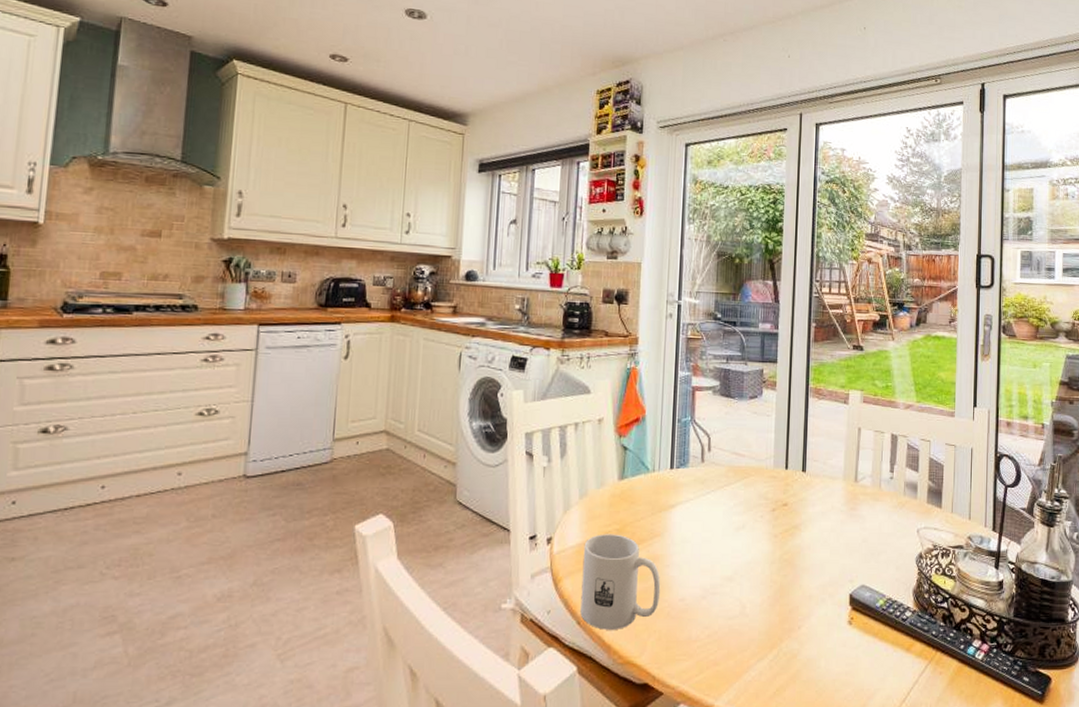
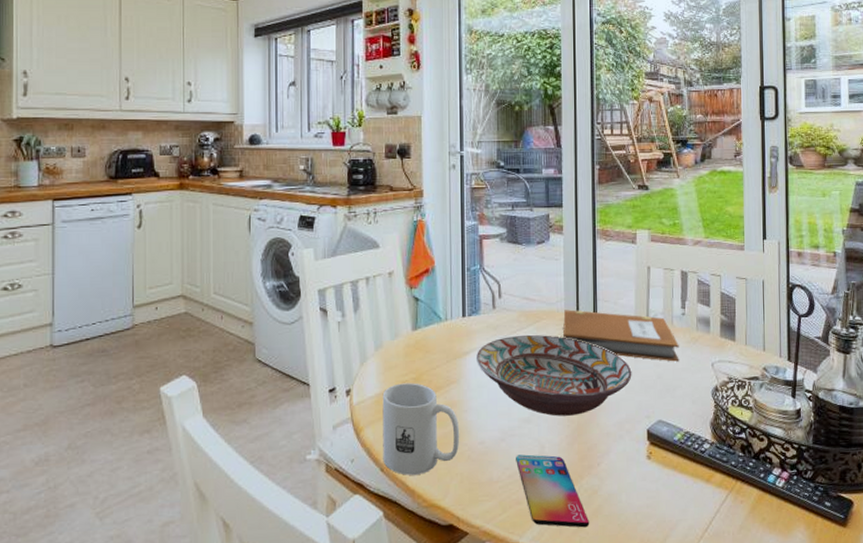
decorative bowl: none [681,491,838,576] -> present [475,335,632,416]
smartphone: none [716,614,787,693] -> present [516,454,590,528]
notebook: none [771,467,886,526] -> present [563,310,679,362]

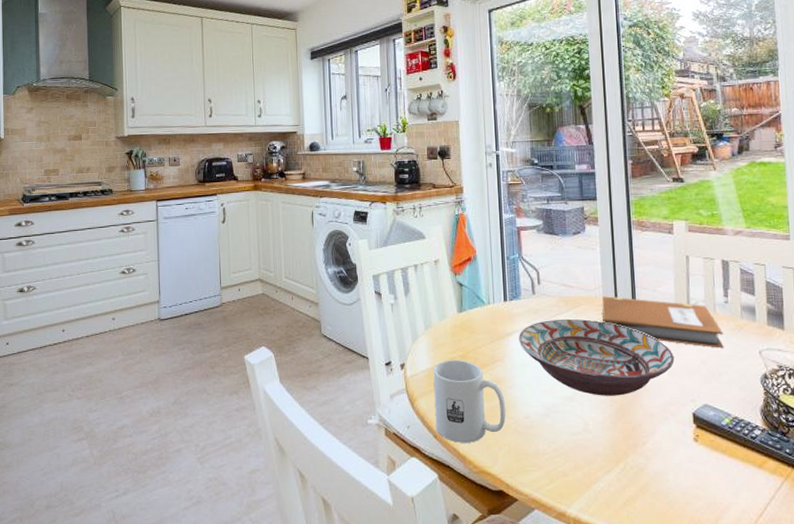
smartphone: present [516,454,590,528] -> none [560,430,637,503]

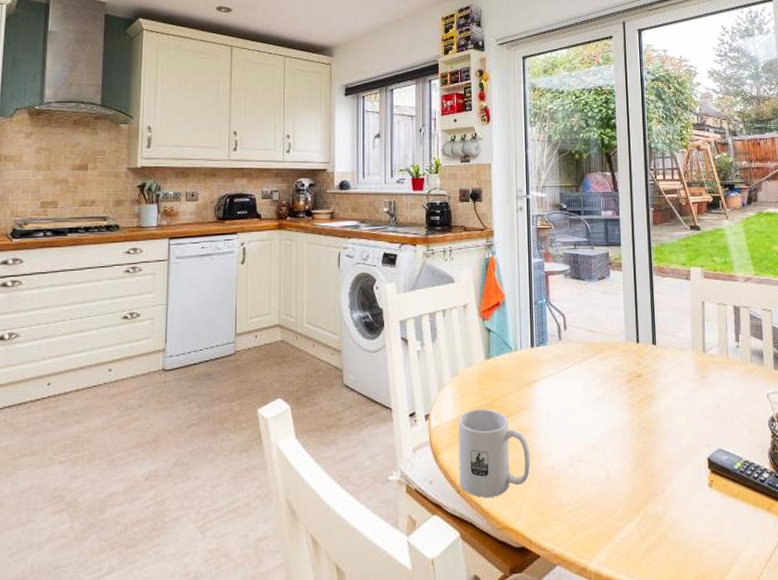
decorative bowl: present [518,319,675,396] -> none [544,365,691,443]
notebook: present [602,296,724,348] -> none [624,341,736,393]

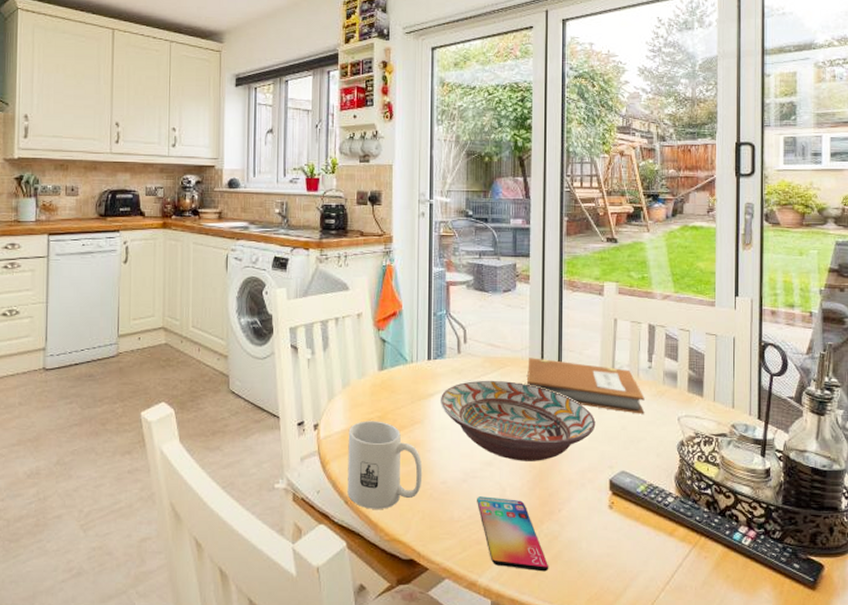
decorative bowl: none [544,365,691,443] -> present [440,381,596,461]
smartphone: none [583,480,656,554] -> present [477,496,549,572]
notebook: none [624,341,736,393] -> present [527,358,645,414]

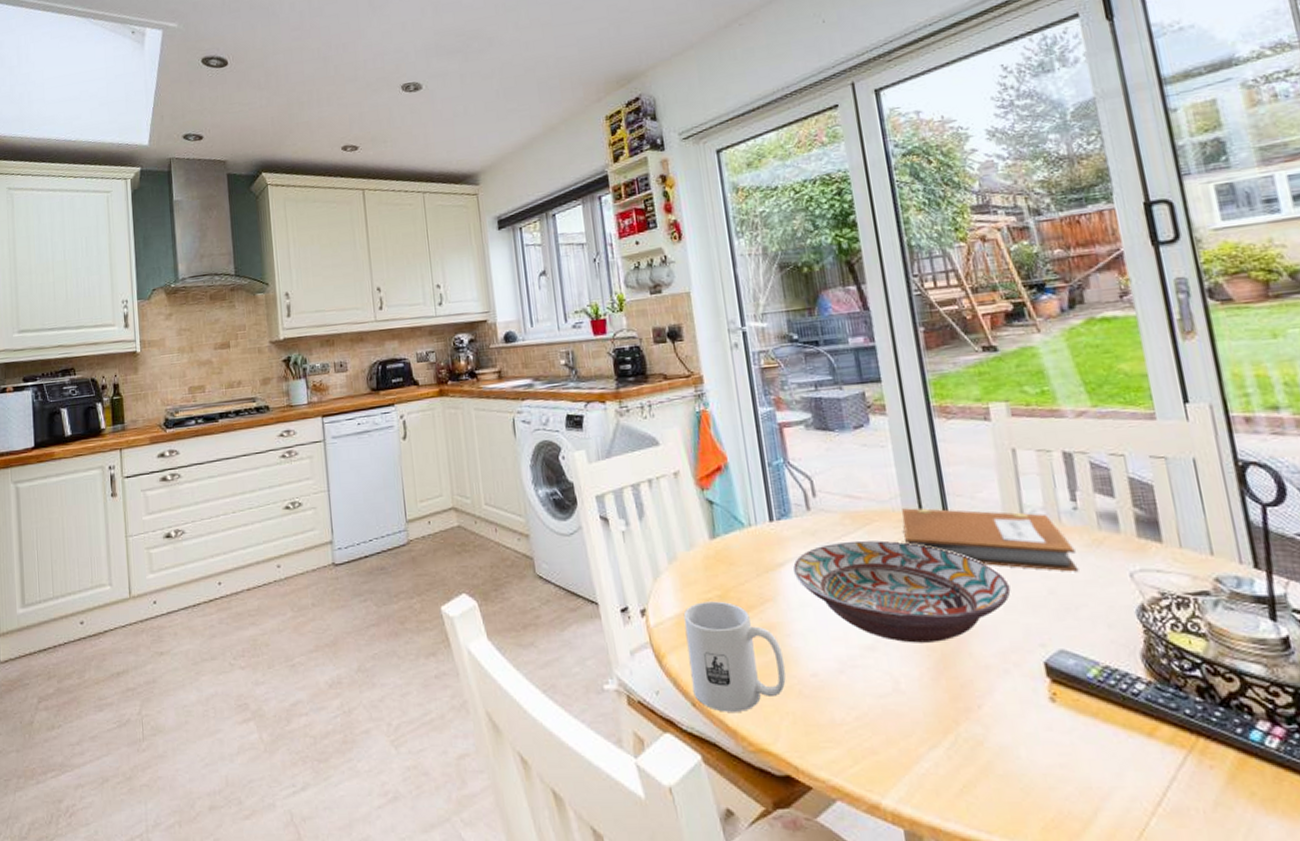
smartphone: present [477,496,549,572] -> none [862,691,978,790]

